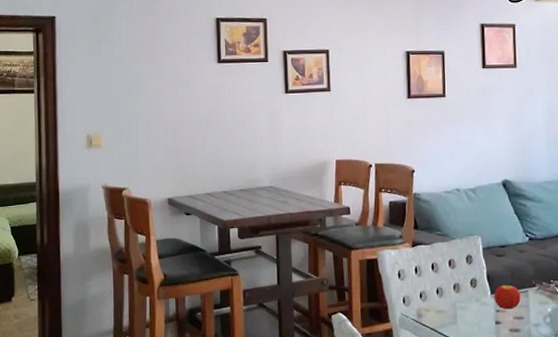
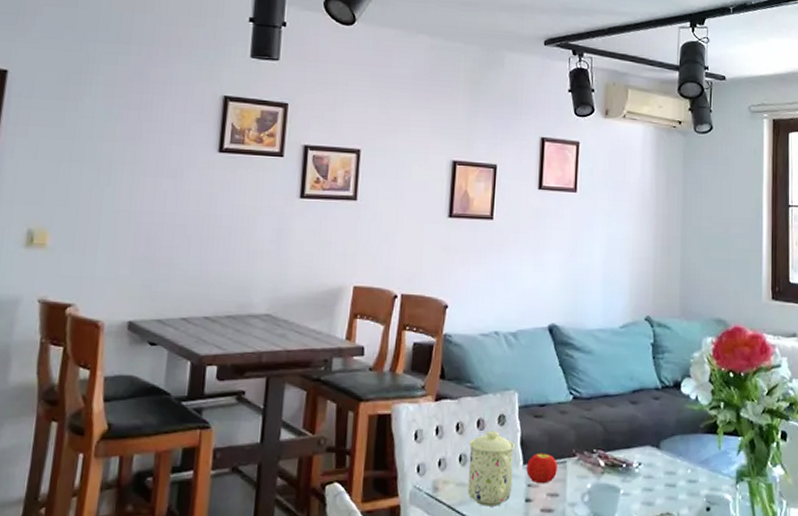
mug: none [443,268,483,328] -> present [467,431,516,506]

